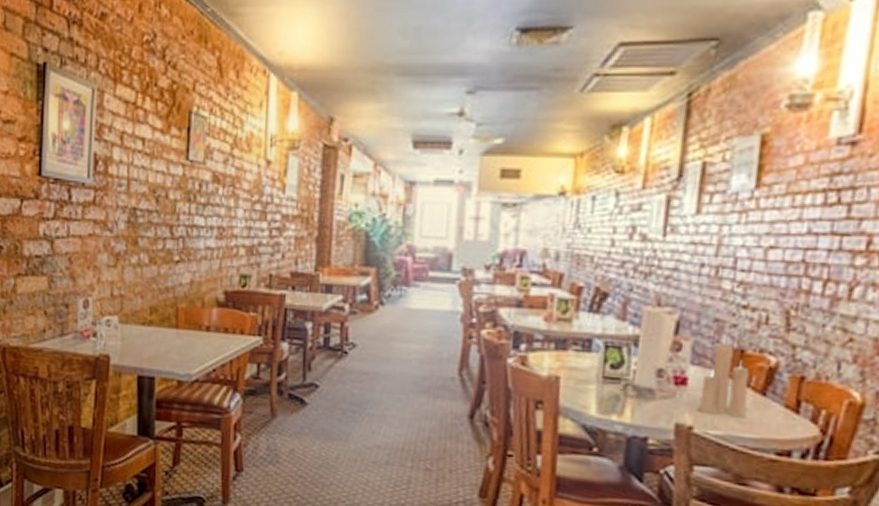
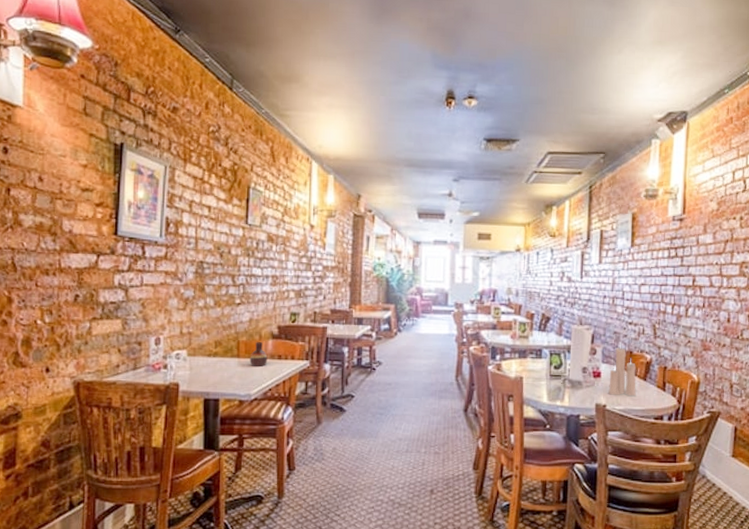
vase: none [190,310,212,341] -> present [249,342,268,366]

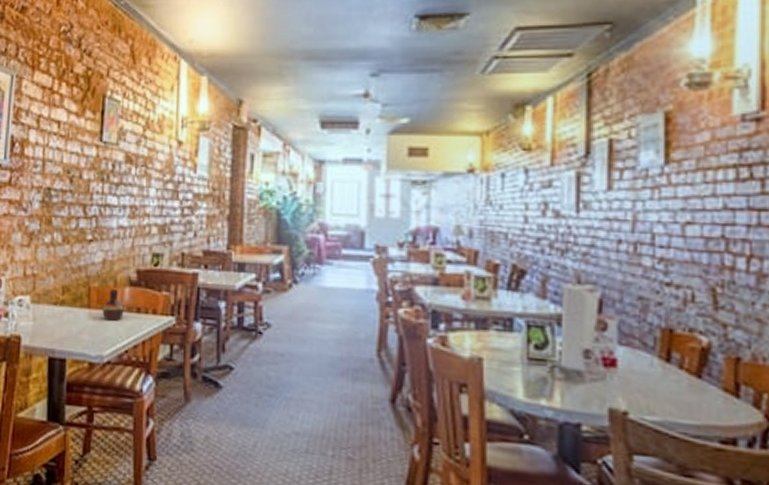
candle: present [608,342,636,397] -> none [632,314,683,403]

